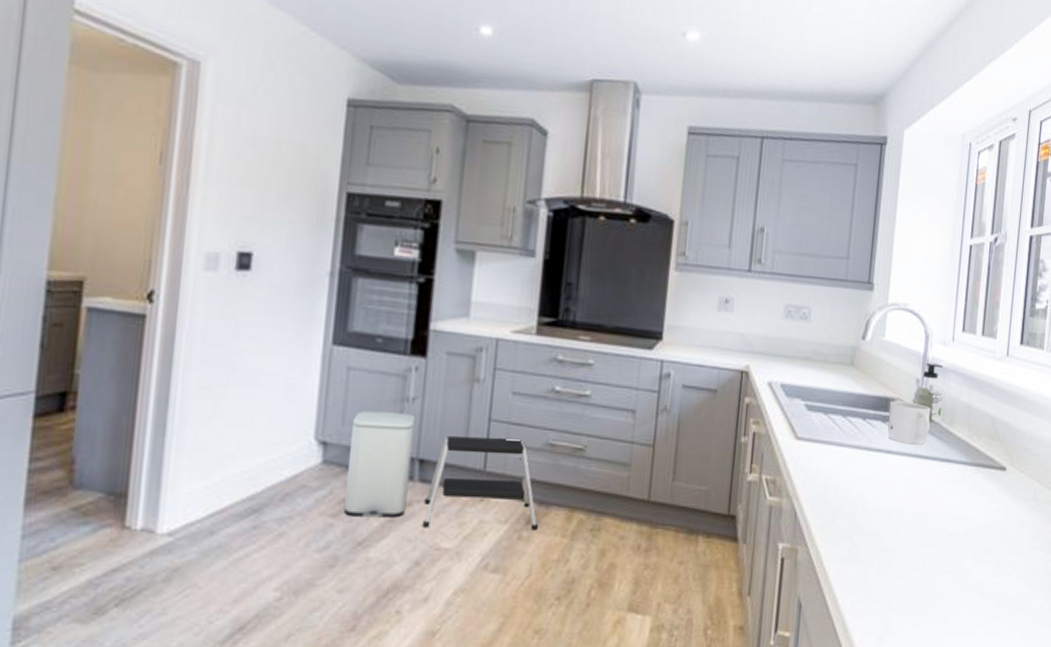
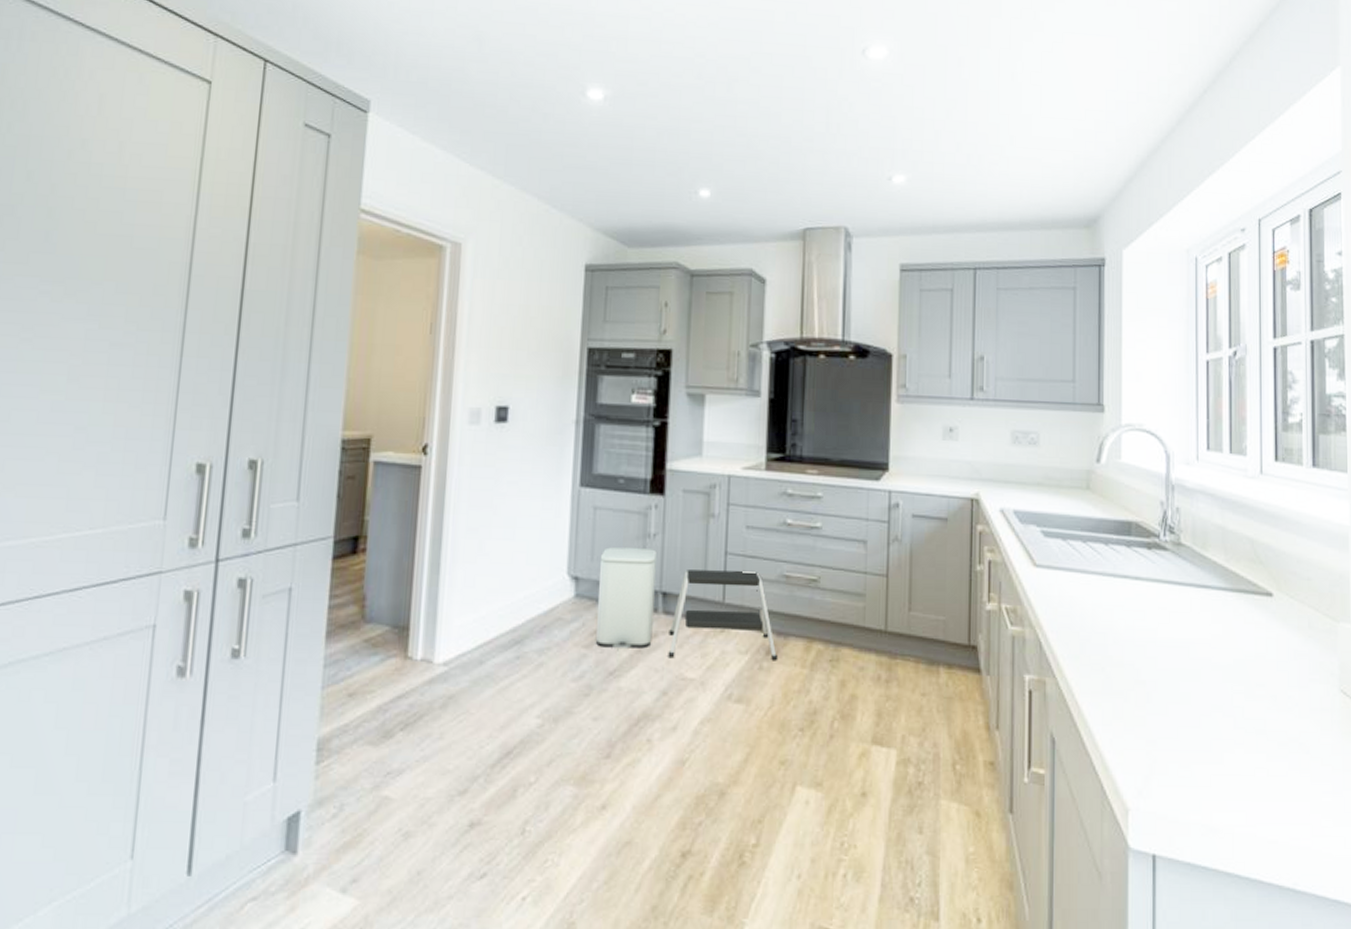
mug: present [887,400,931,446] -> none [1133,524,1180,572]
soap dispenser: present [914,363,943,422] -> none [1160,485,1192,546]

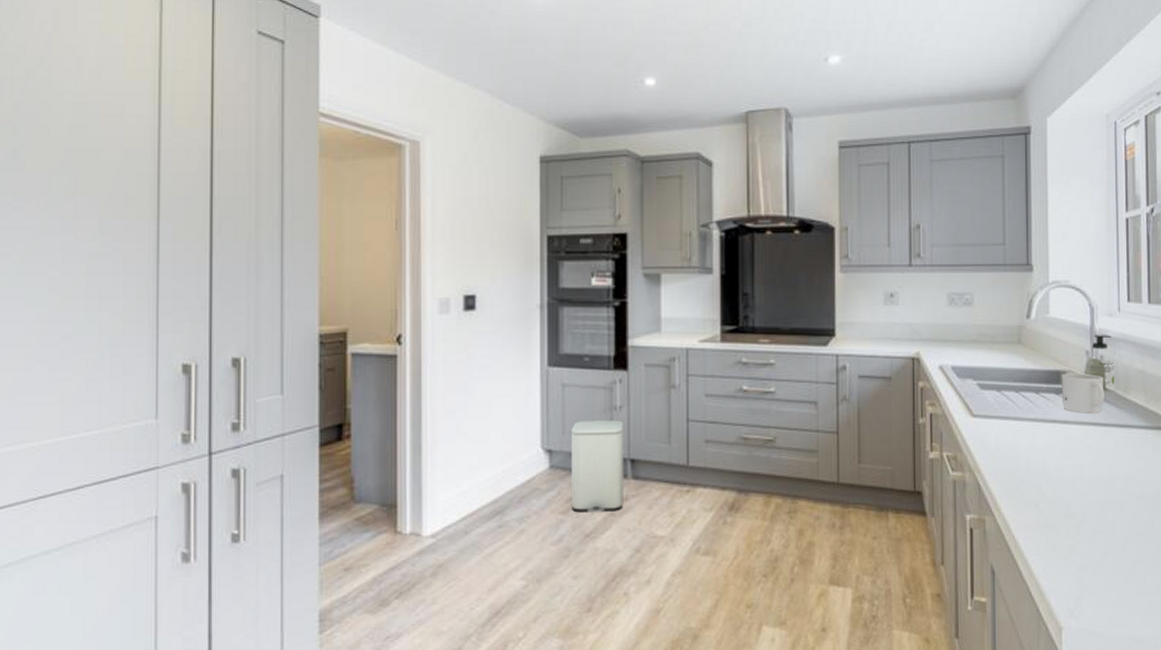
step stool: present [668,570,779,661] -> none [639,436,741,519]
mug: none [1133,524,1180,572] -> present [1061,373,1104,415]
soap dispenser: none [1160,485,1192,546] -> present [1085,335,1115,391]

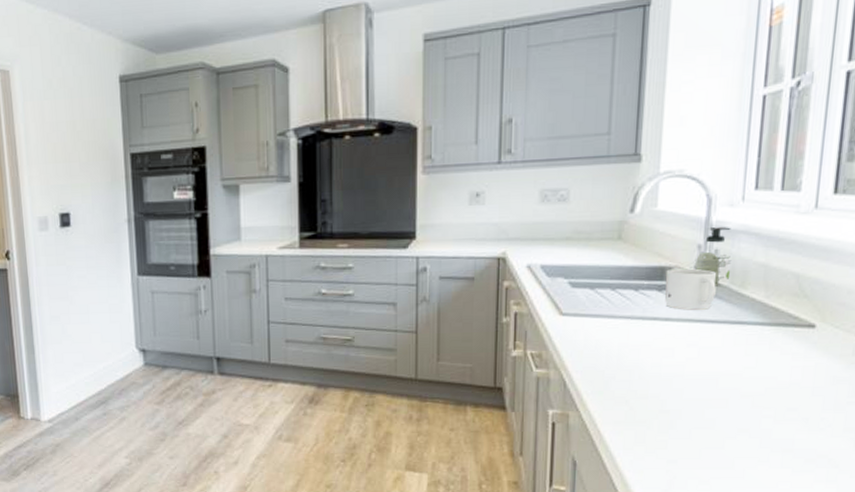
pedal bin: present [570,420,623,514] -> none [161,323,211,405]

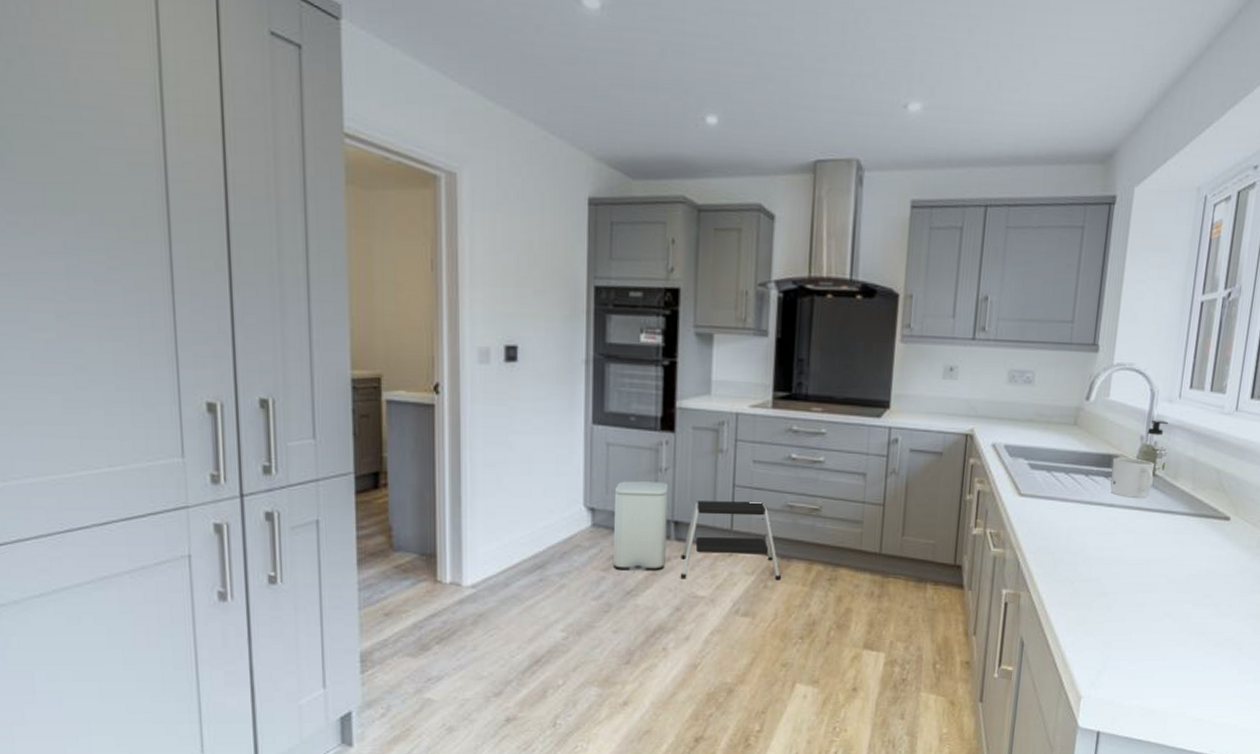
pedal bin: none [161,323,211,405] -> present [612,481,668,572]
step stool: none [225,336,320,410] -> present [680,501,782,581]

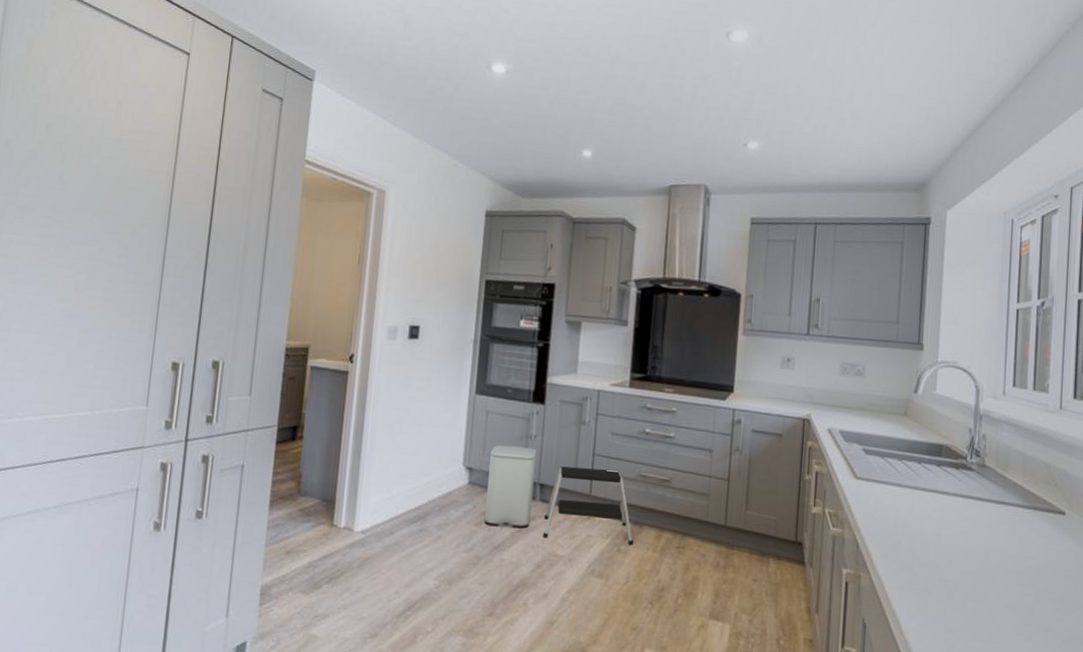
mug: present [1110,457,1155,499] -> none [942,447,985,489]
soap dispenser: present [1137,421,1169,477] -> none [967,415,996,468]

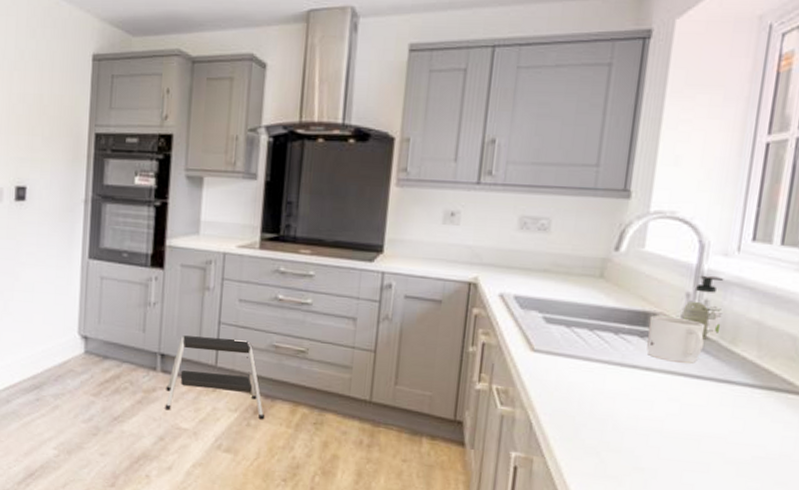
pedal bin: present [484,445,537,529] -> none [102,312,156,400]
mug: none [942,447,985,489] -> present [646,315,706,365]
soap dispenser: none [967,415,996,468] -> present [682,276,724,340]

